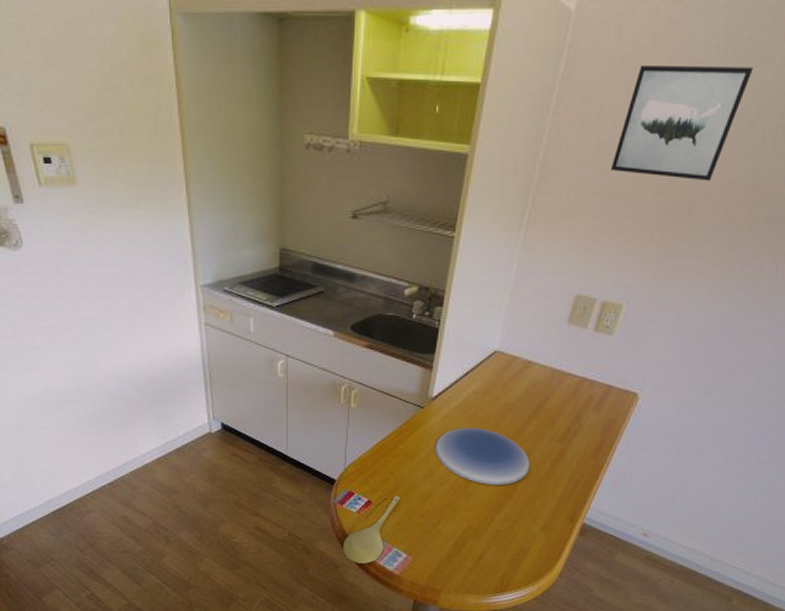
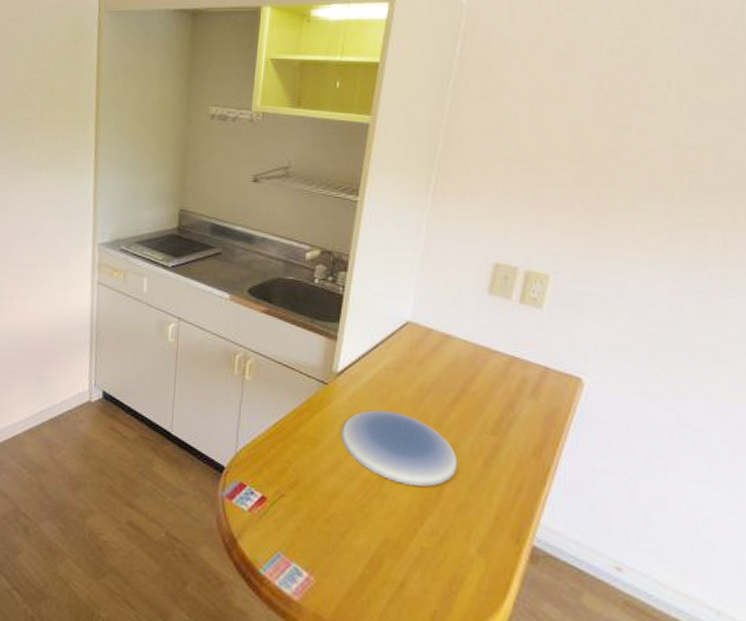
spoon: present [342,495,401,564] -> none [229,491,301,583]
wall art: present [610,64,754,181] -> none [518,45,655,150]

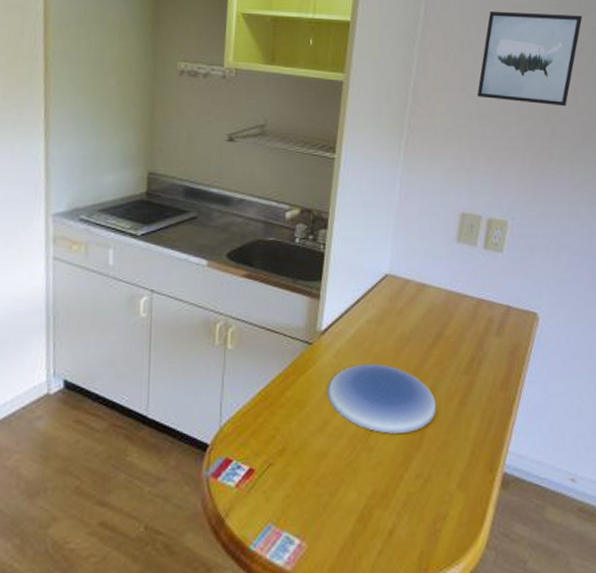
wall art: none [518,45,655,150] -> present [477,11,583,107]

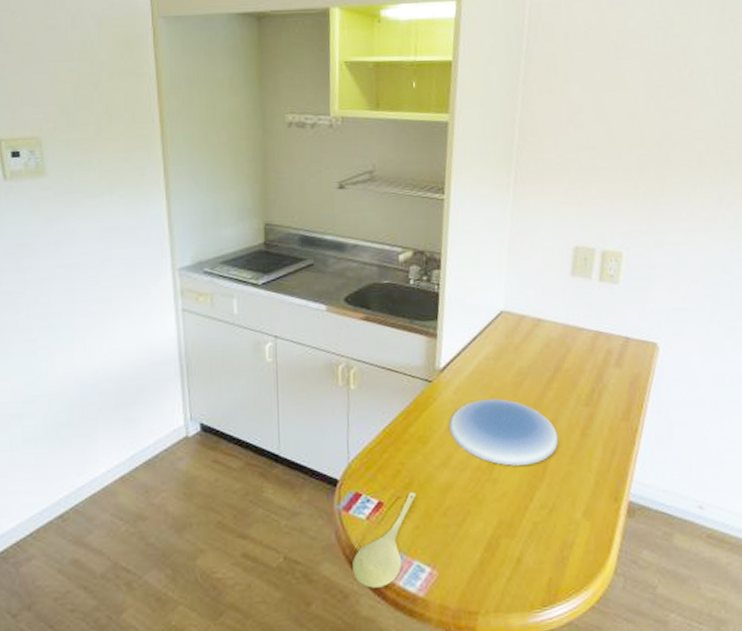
spoon: none [216,458,290,561] -> present [351,491,417,588]
wall art: present [477,11,583,107] -> none [585,36,693,132]

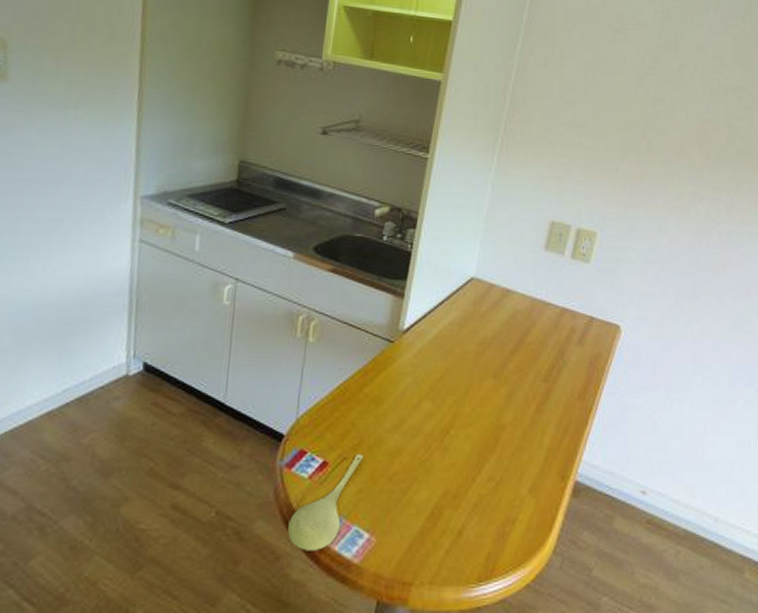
plate: present [449,398,559,466] -> none [406,365,514,436]

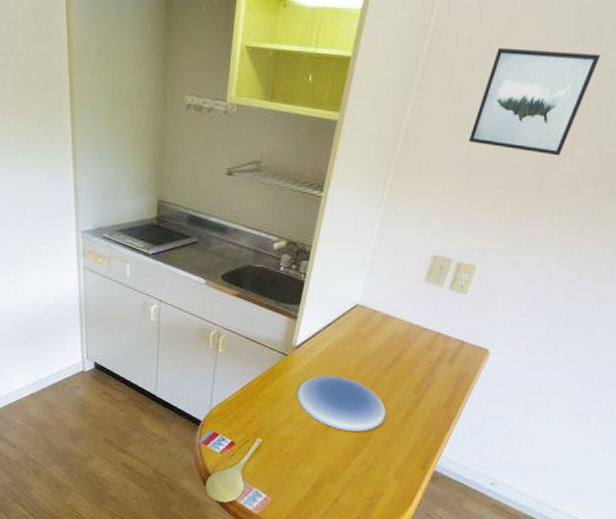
plate: none [406,365,514,436] -> present [296,375,386,432]
wall art: none [574,19,686,121] -> present [468,47,601,156]

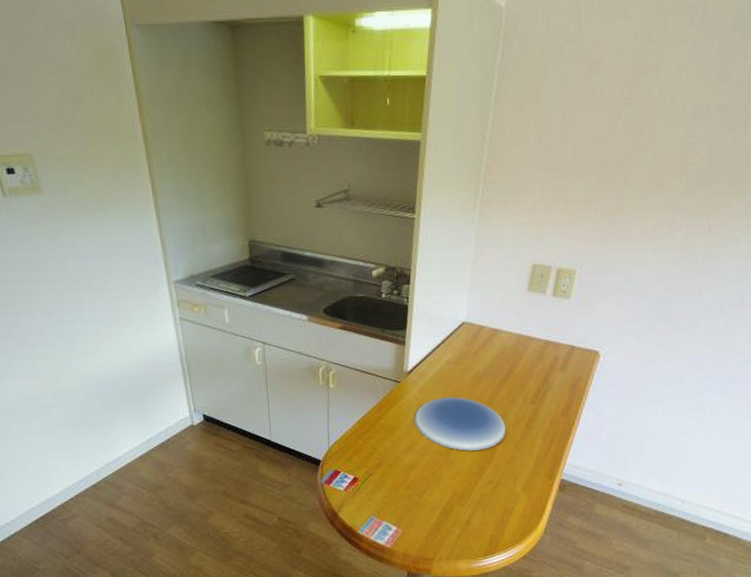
spoon: present [205,438,263,503] -> none [333,470,386,541]
wall art: present [468,47,601,156] -> none [552,50,668,153]

